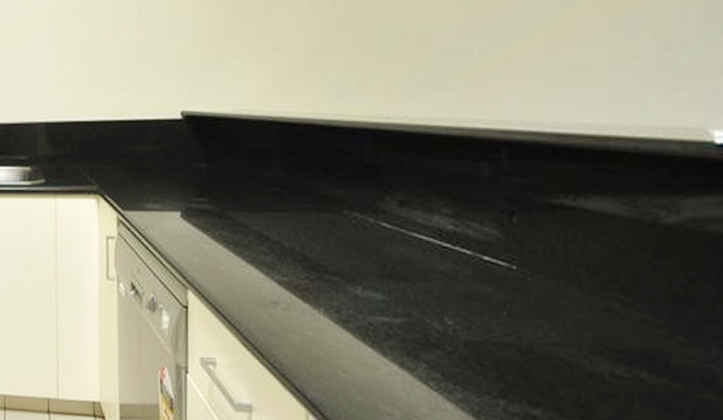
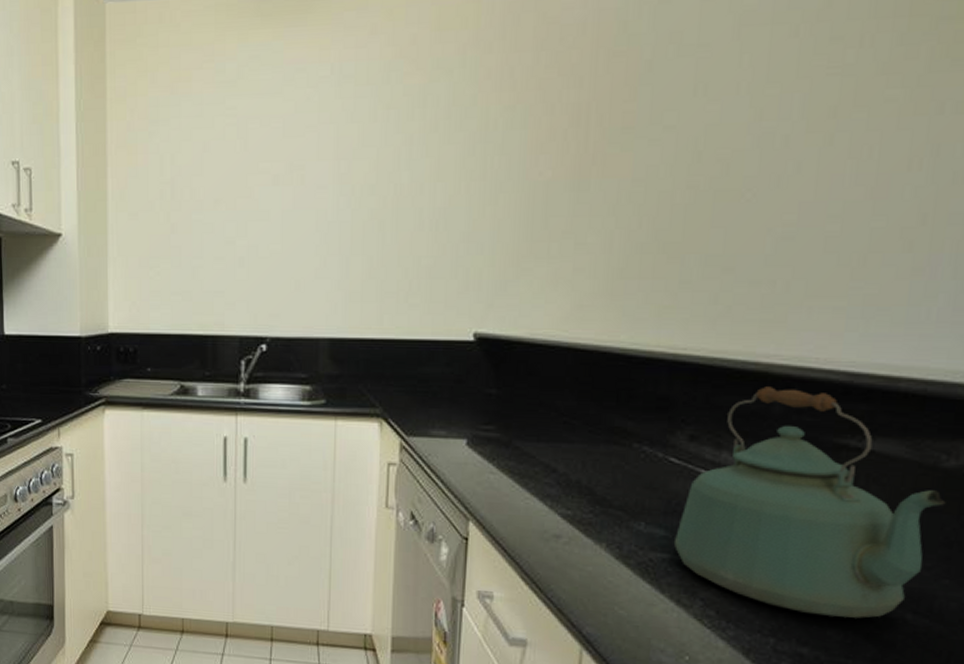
kettle: none [392,150,671,378] -> present [673,387,946,618]

